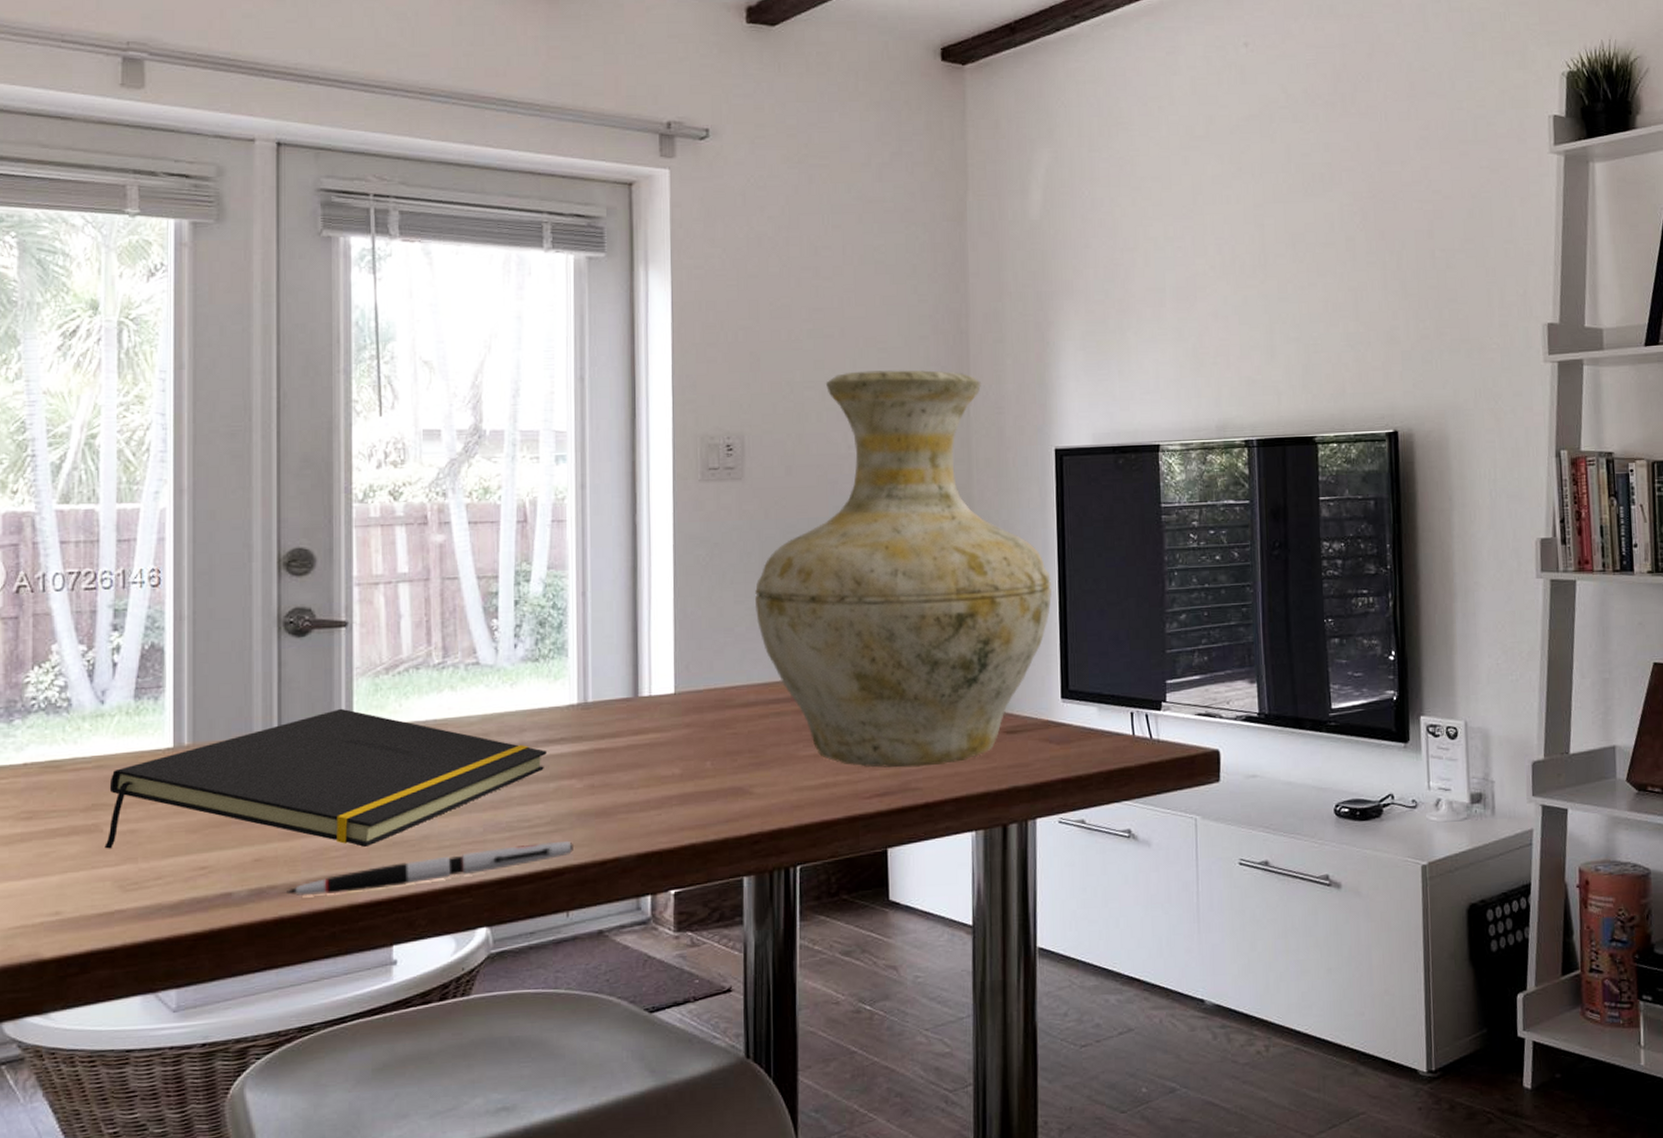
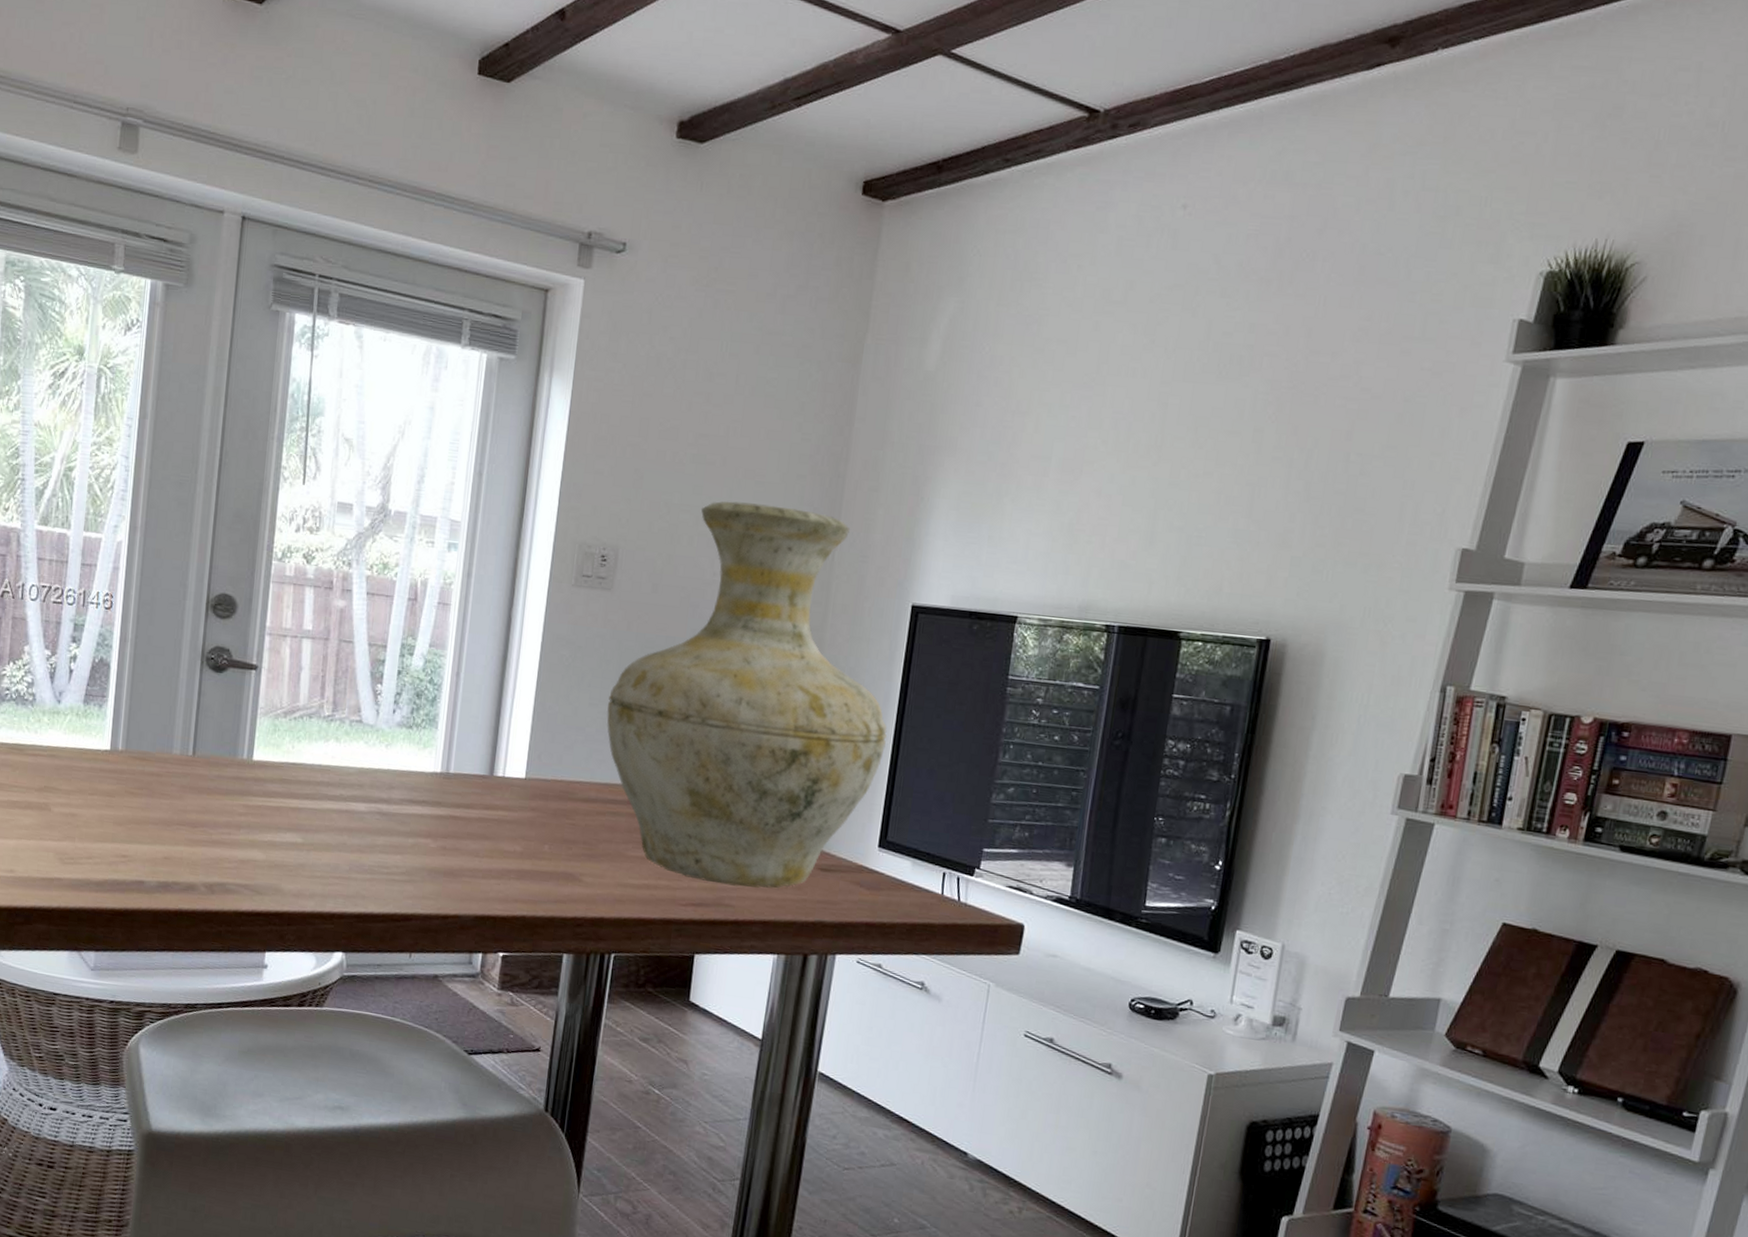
notepad: present [104,708,547,849] -> none [51,741,409,864]
pen: present [287,840,573,896] -> none [187,883,422,905]

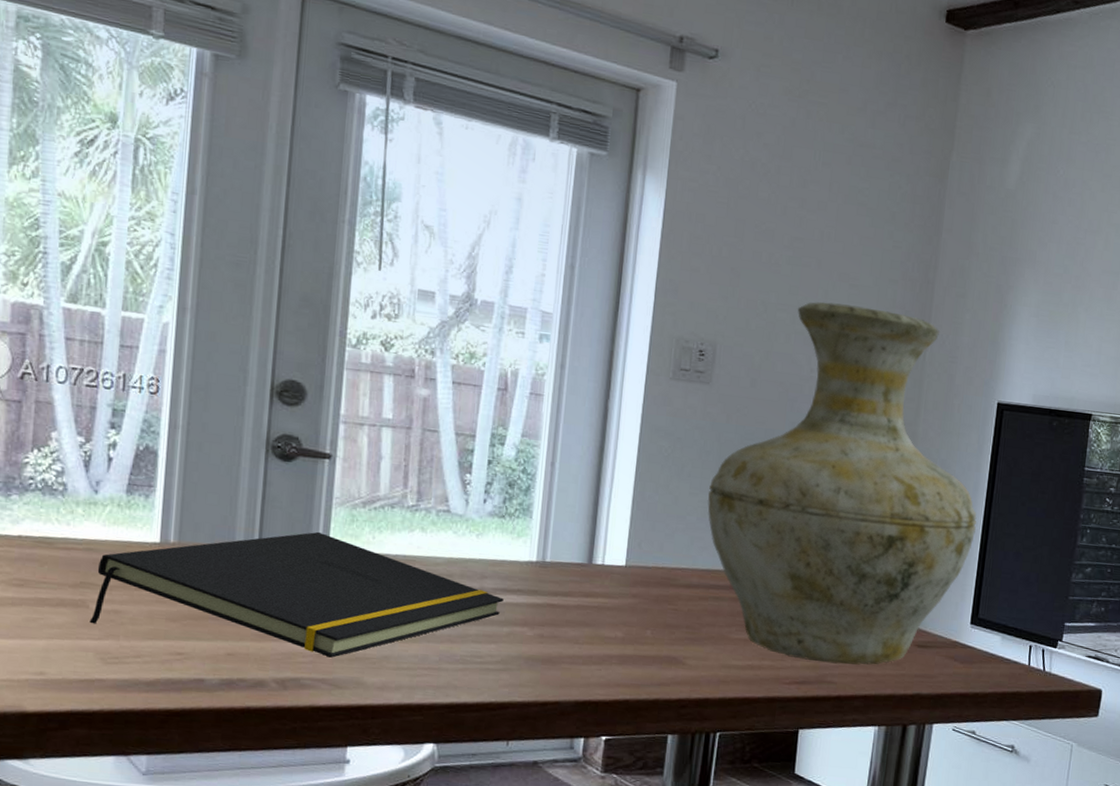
notepad: none [51,741,409,864] -> present [89,531,504,658]

